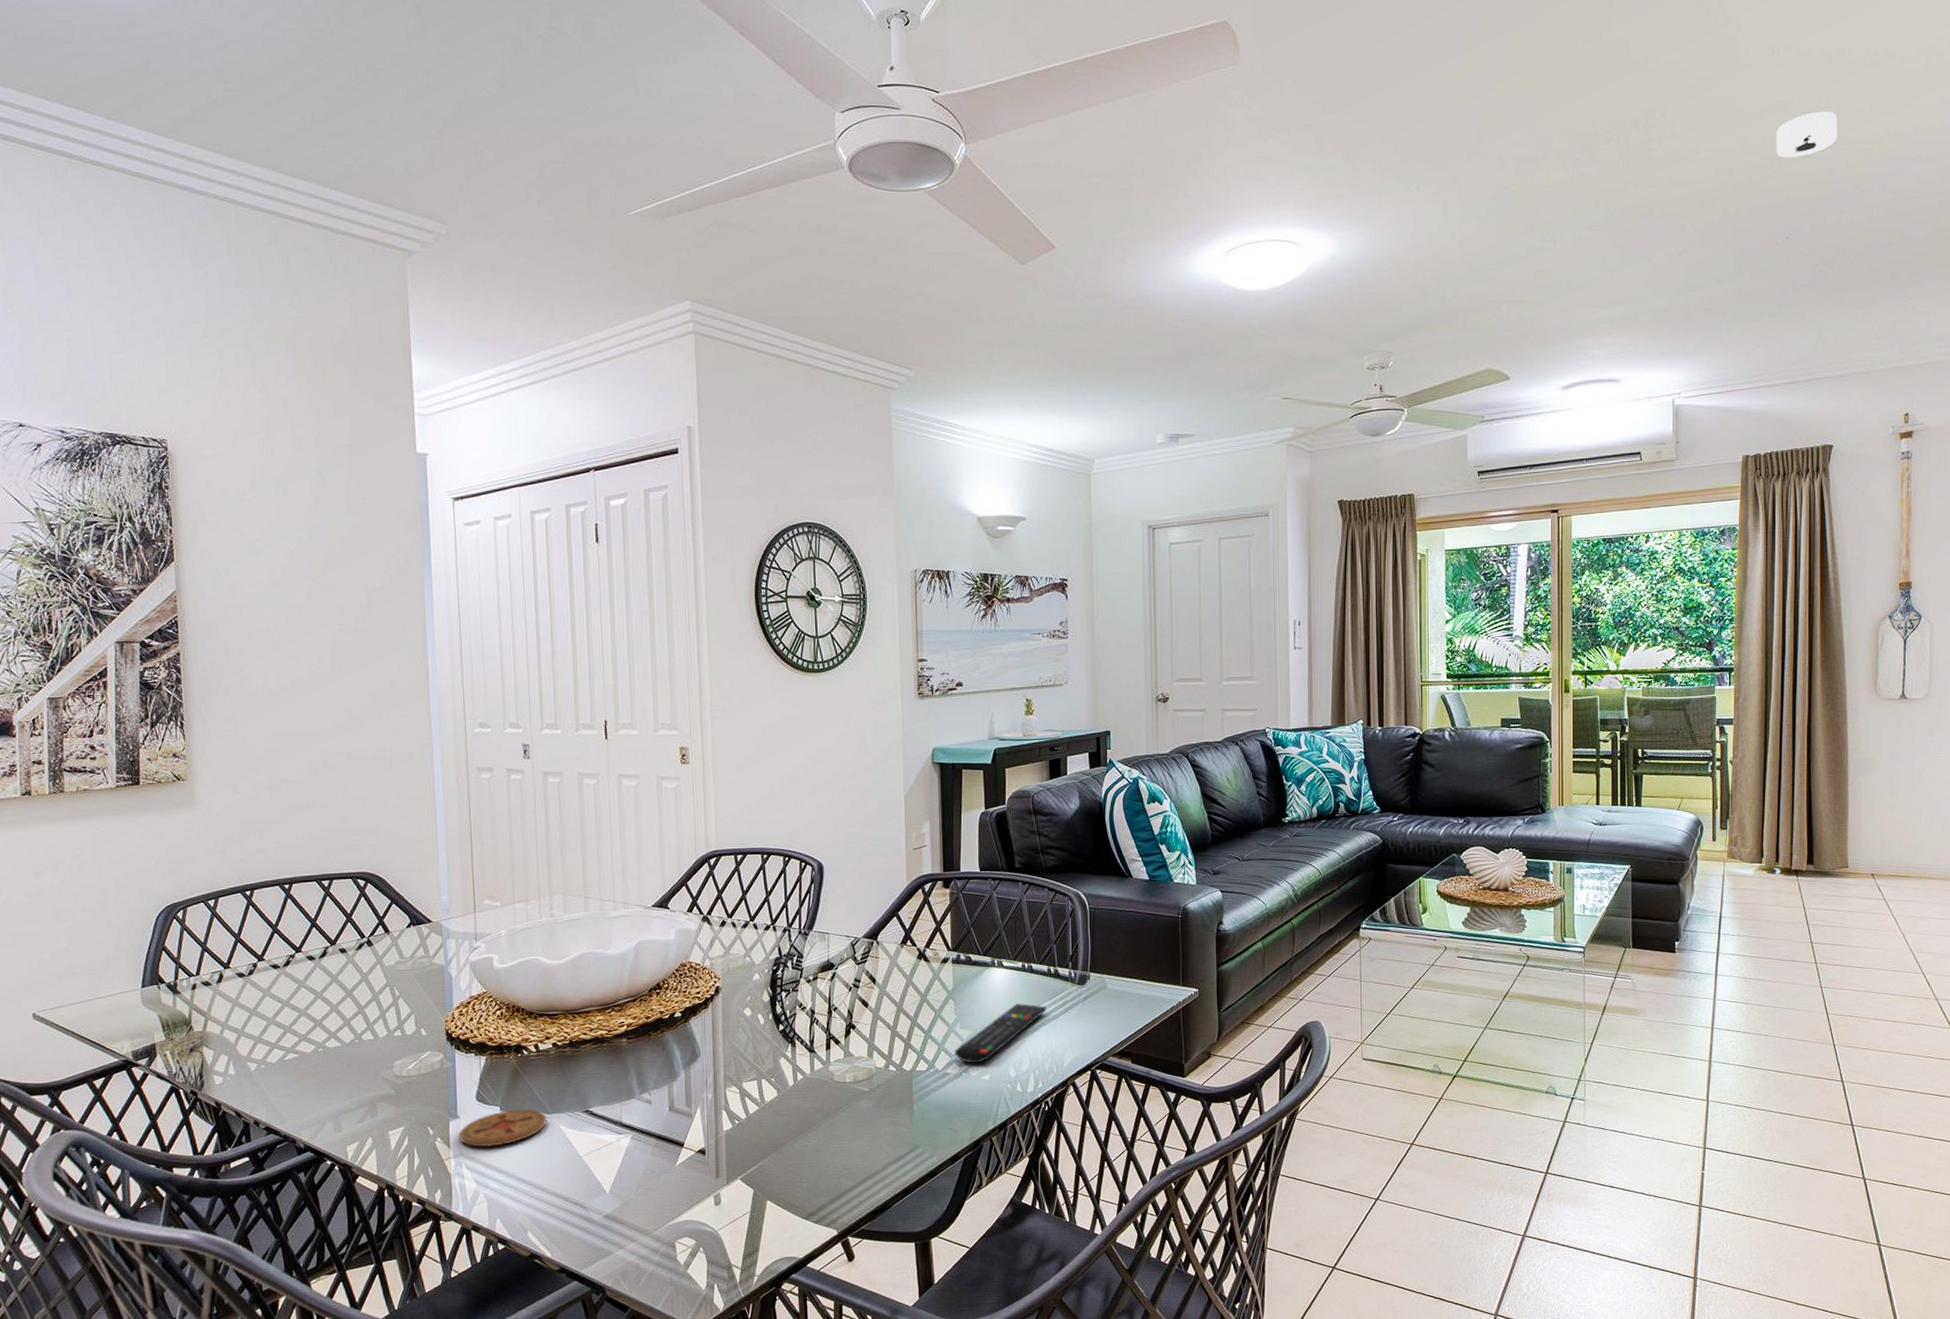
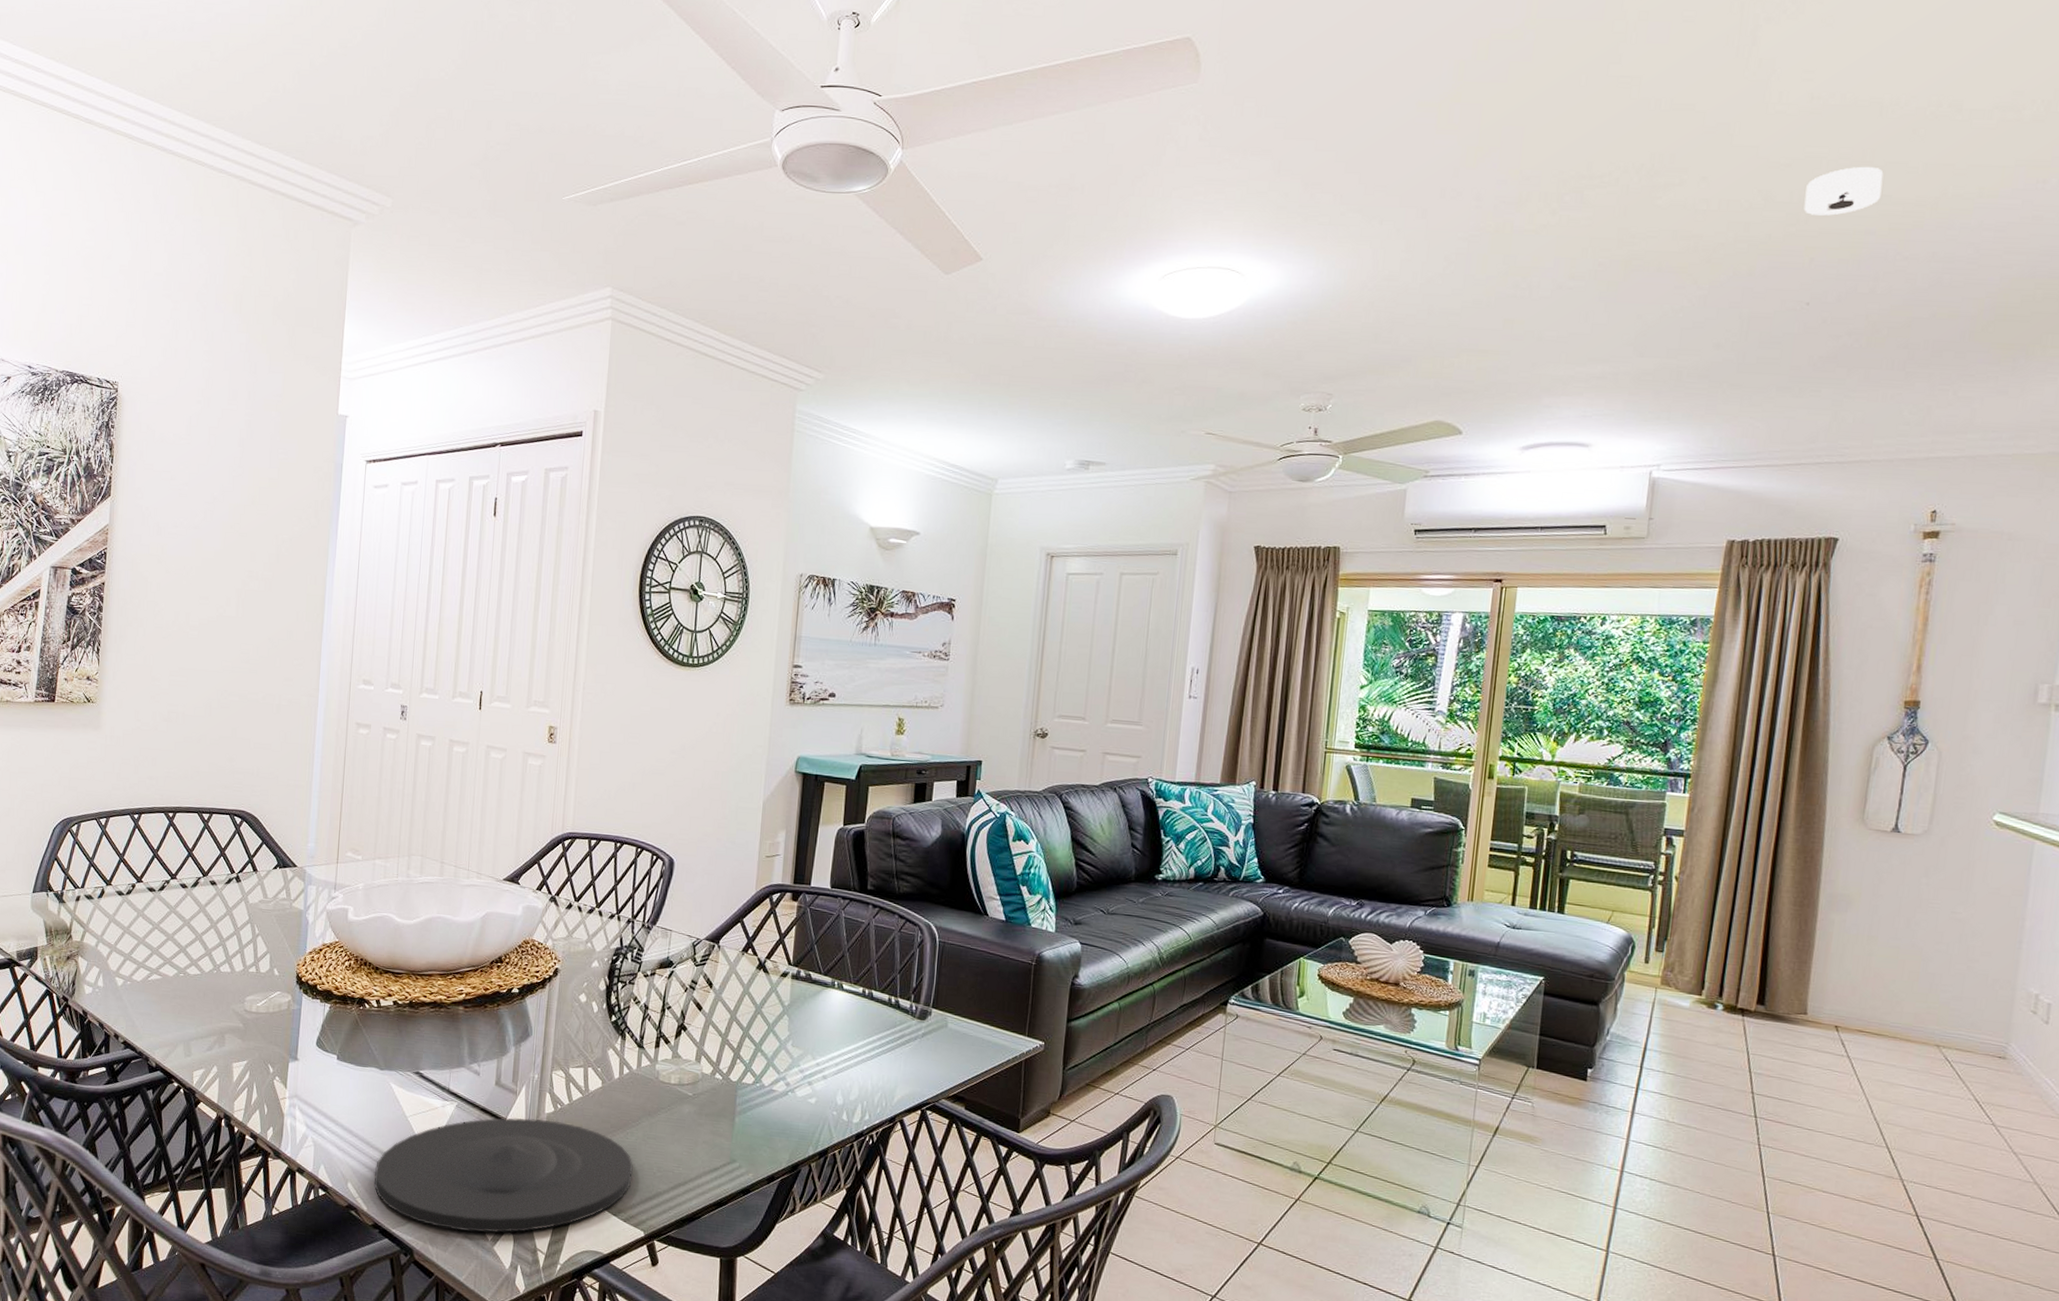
coaster: present [459,1109,548,1147] -> none [296,1059,380,1094]
plate: none [554,1136,819,1261] -> present [373,1117,633,1233]
remote control: present [955,1002,1047,1064] -> none [783,1029,883,1085]

